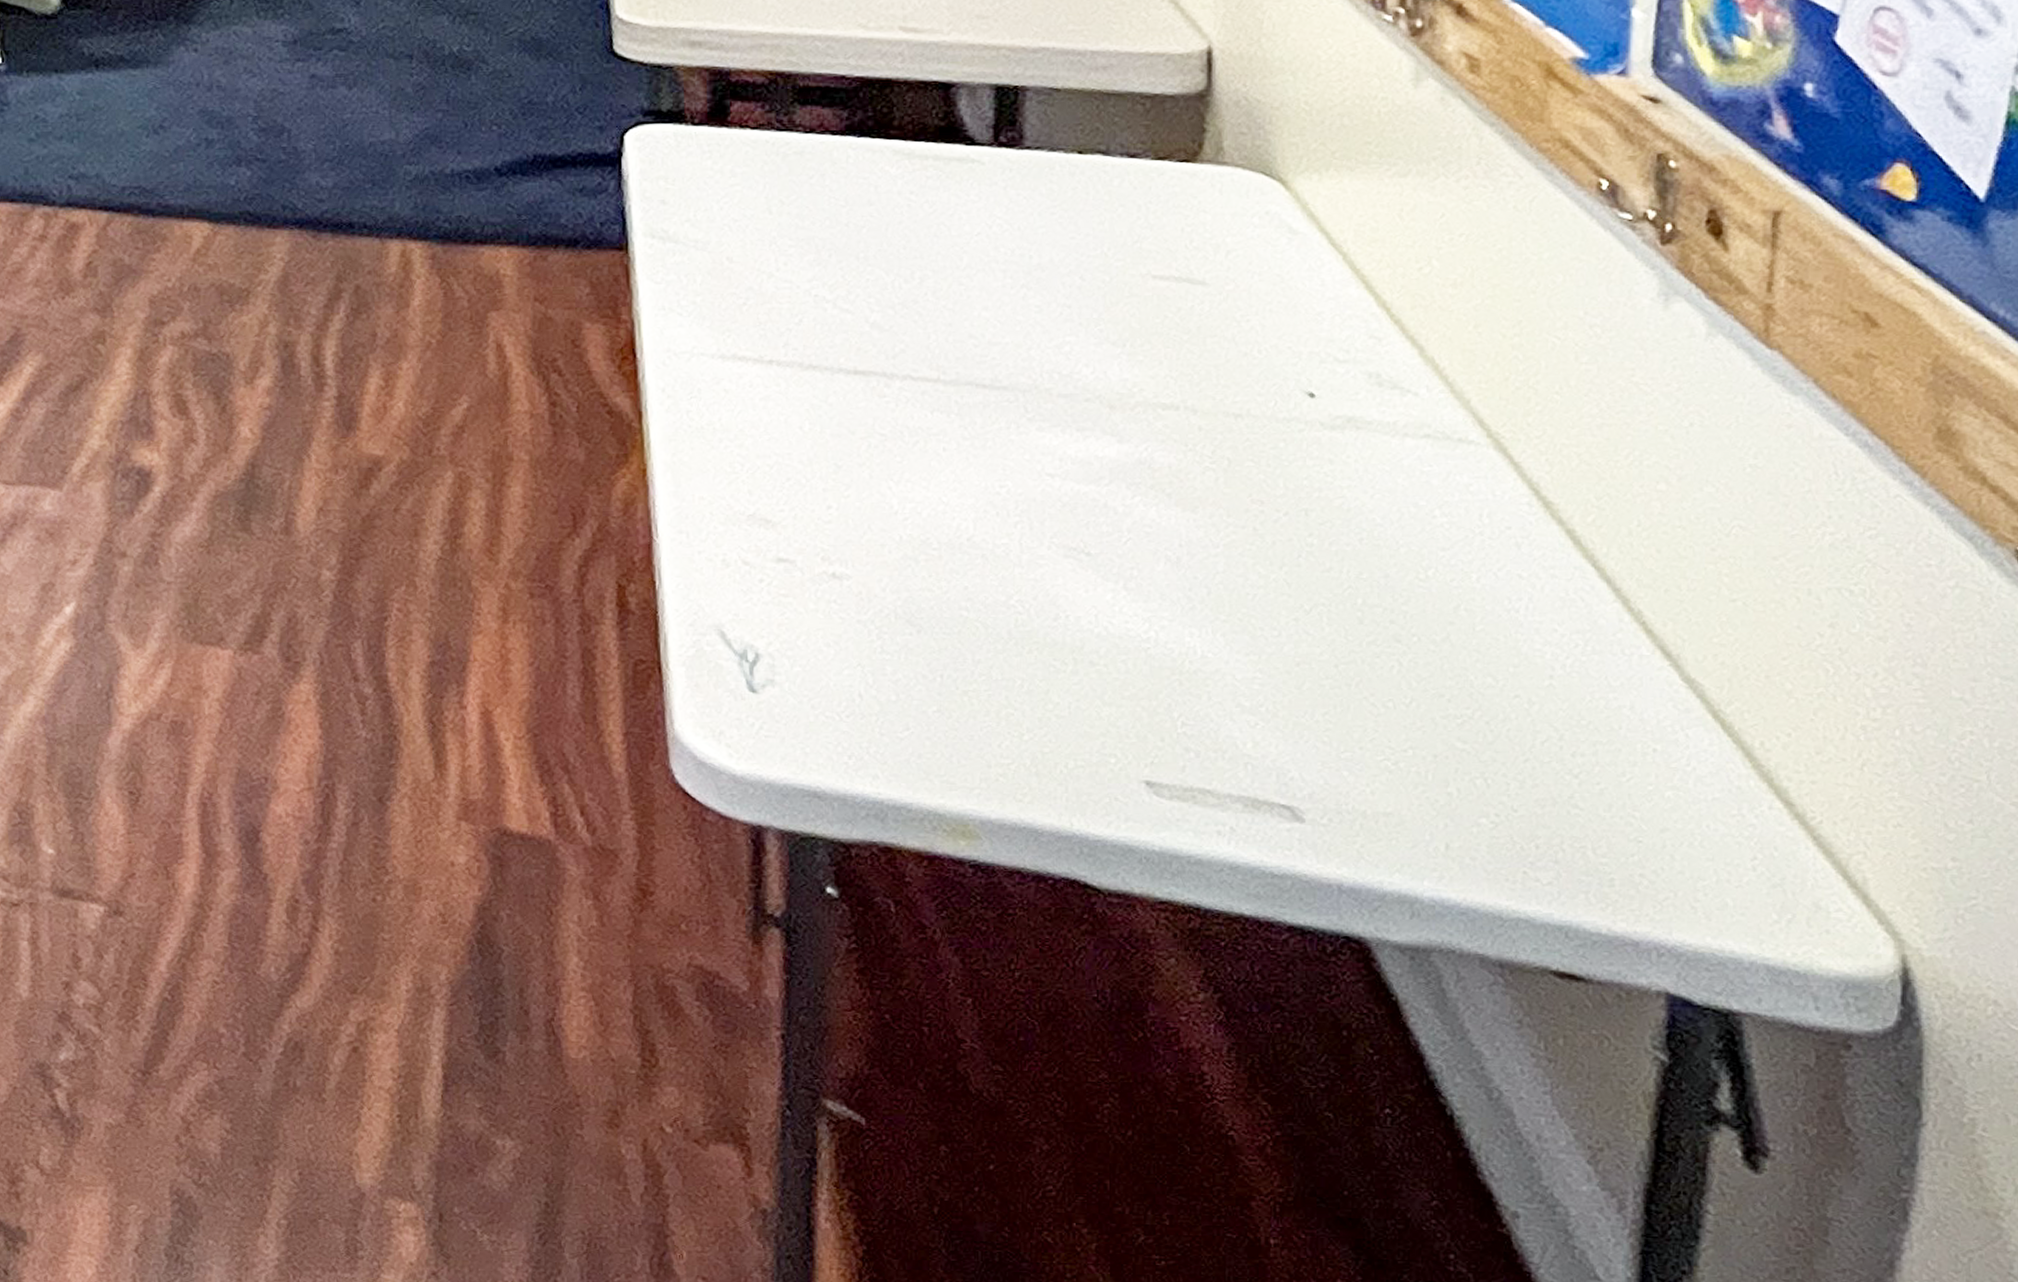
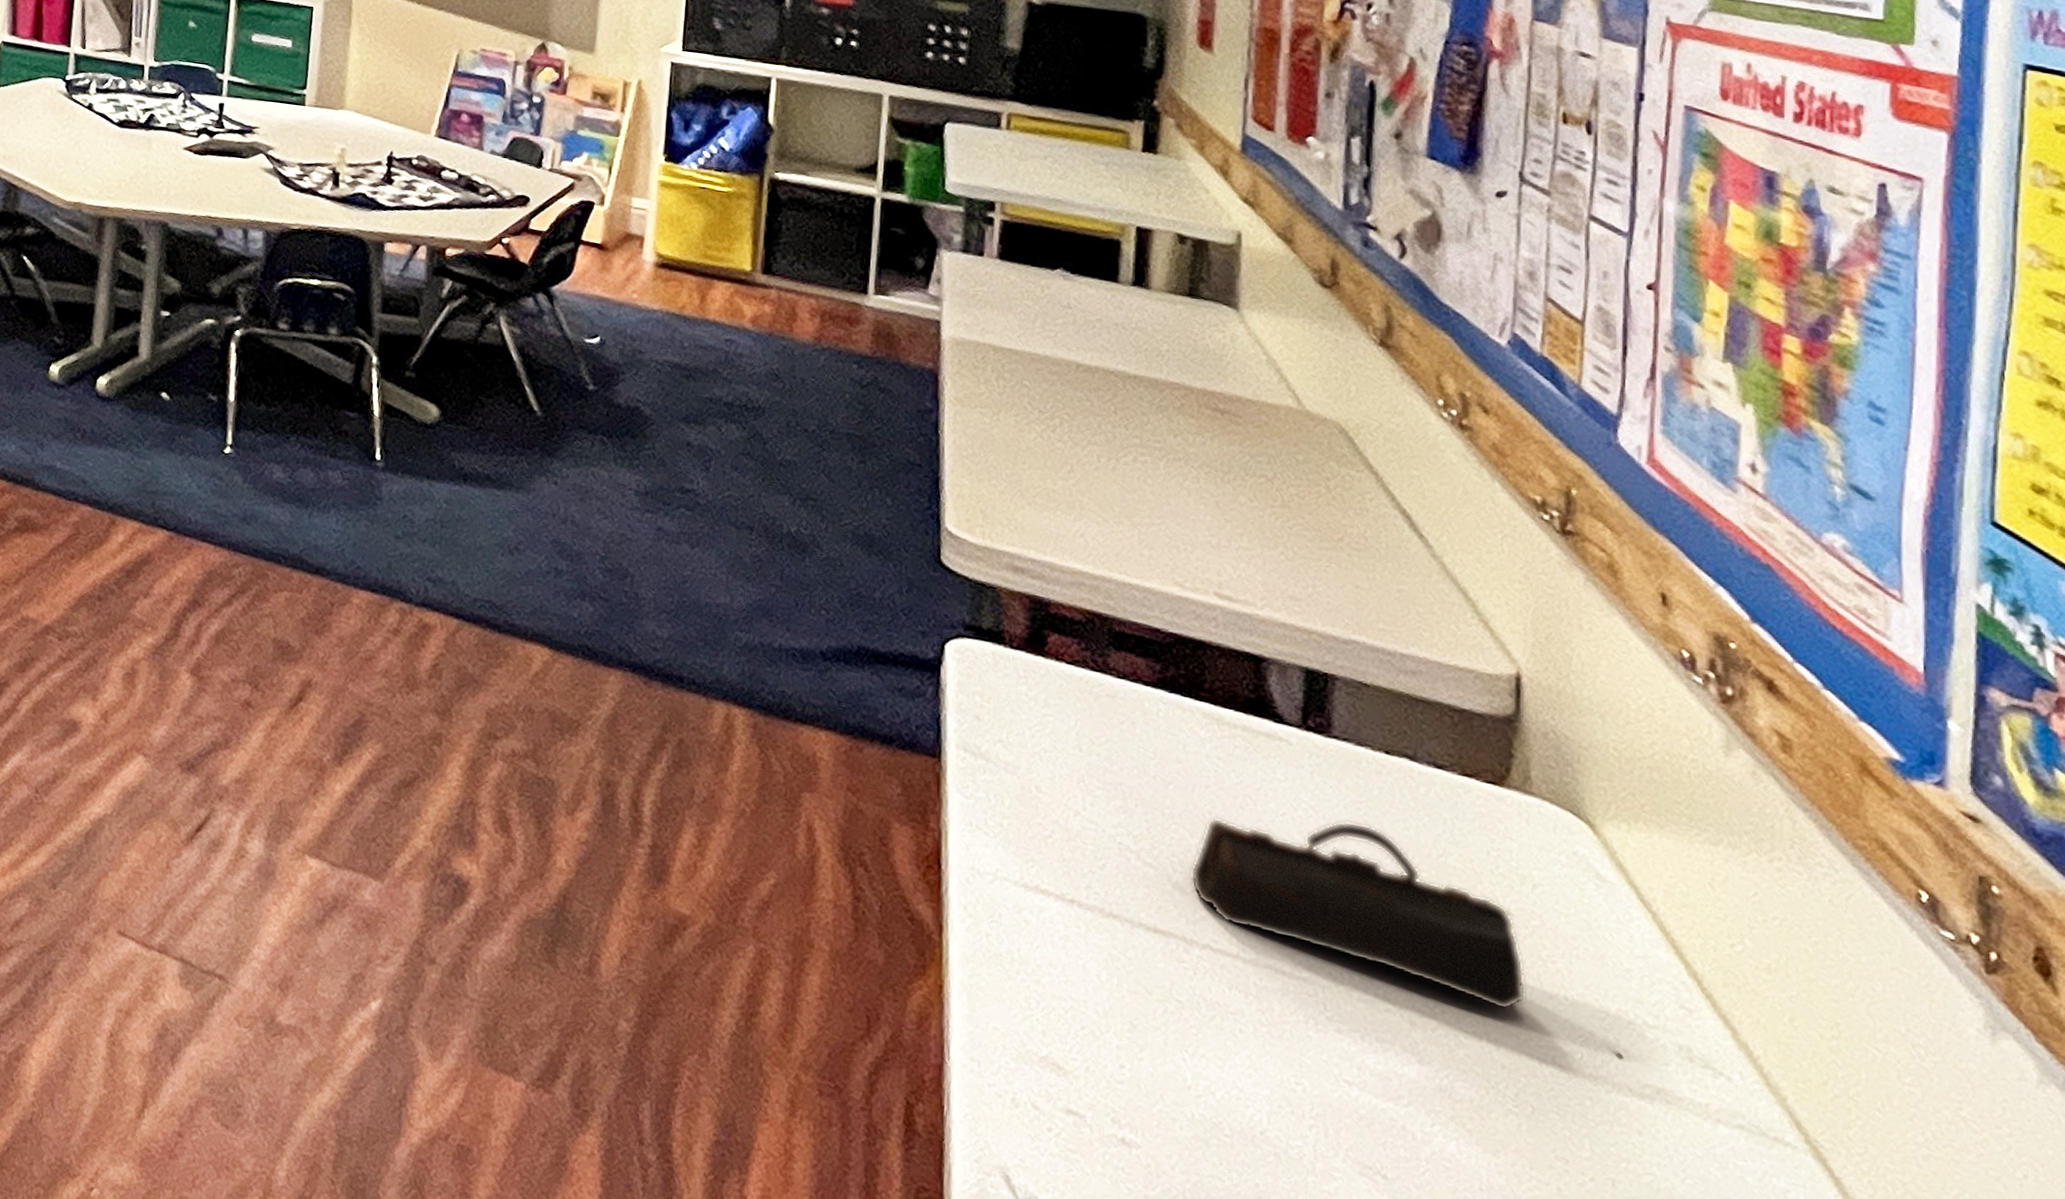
pencil case: none [887,227,1222,376] -> present [1190,817,1526,1011]

